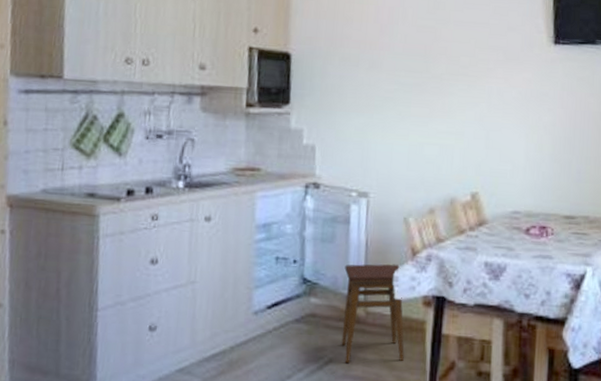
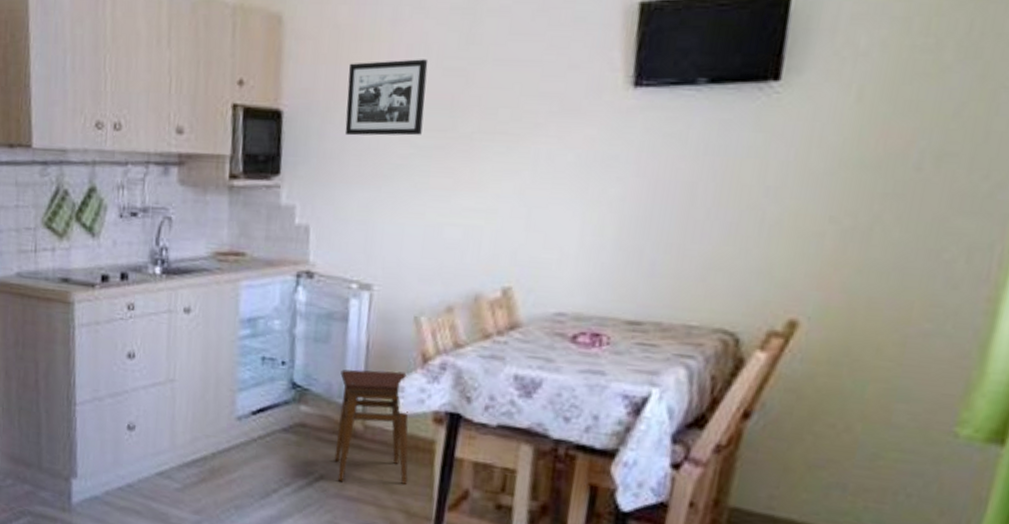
picture frame: none [342,18,406,76] -> present [345,59,428,136]

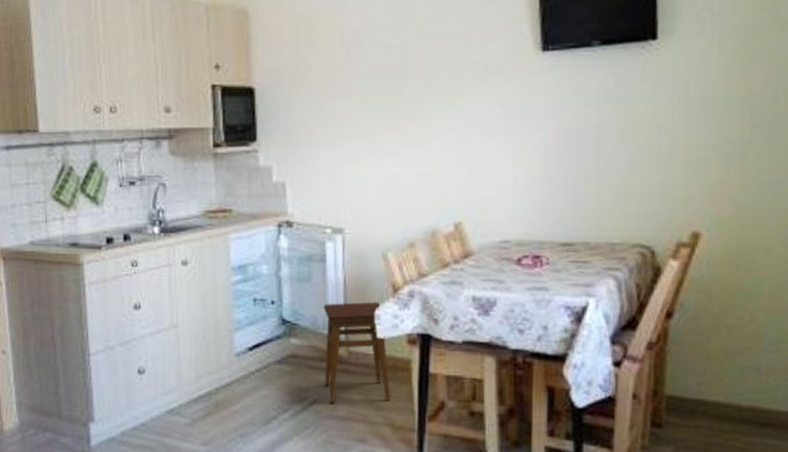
picture frame: present [345,59,428,136] -> none [308,39,374,105]

